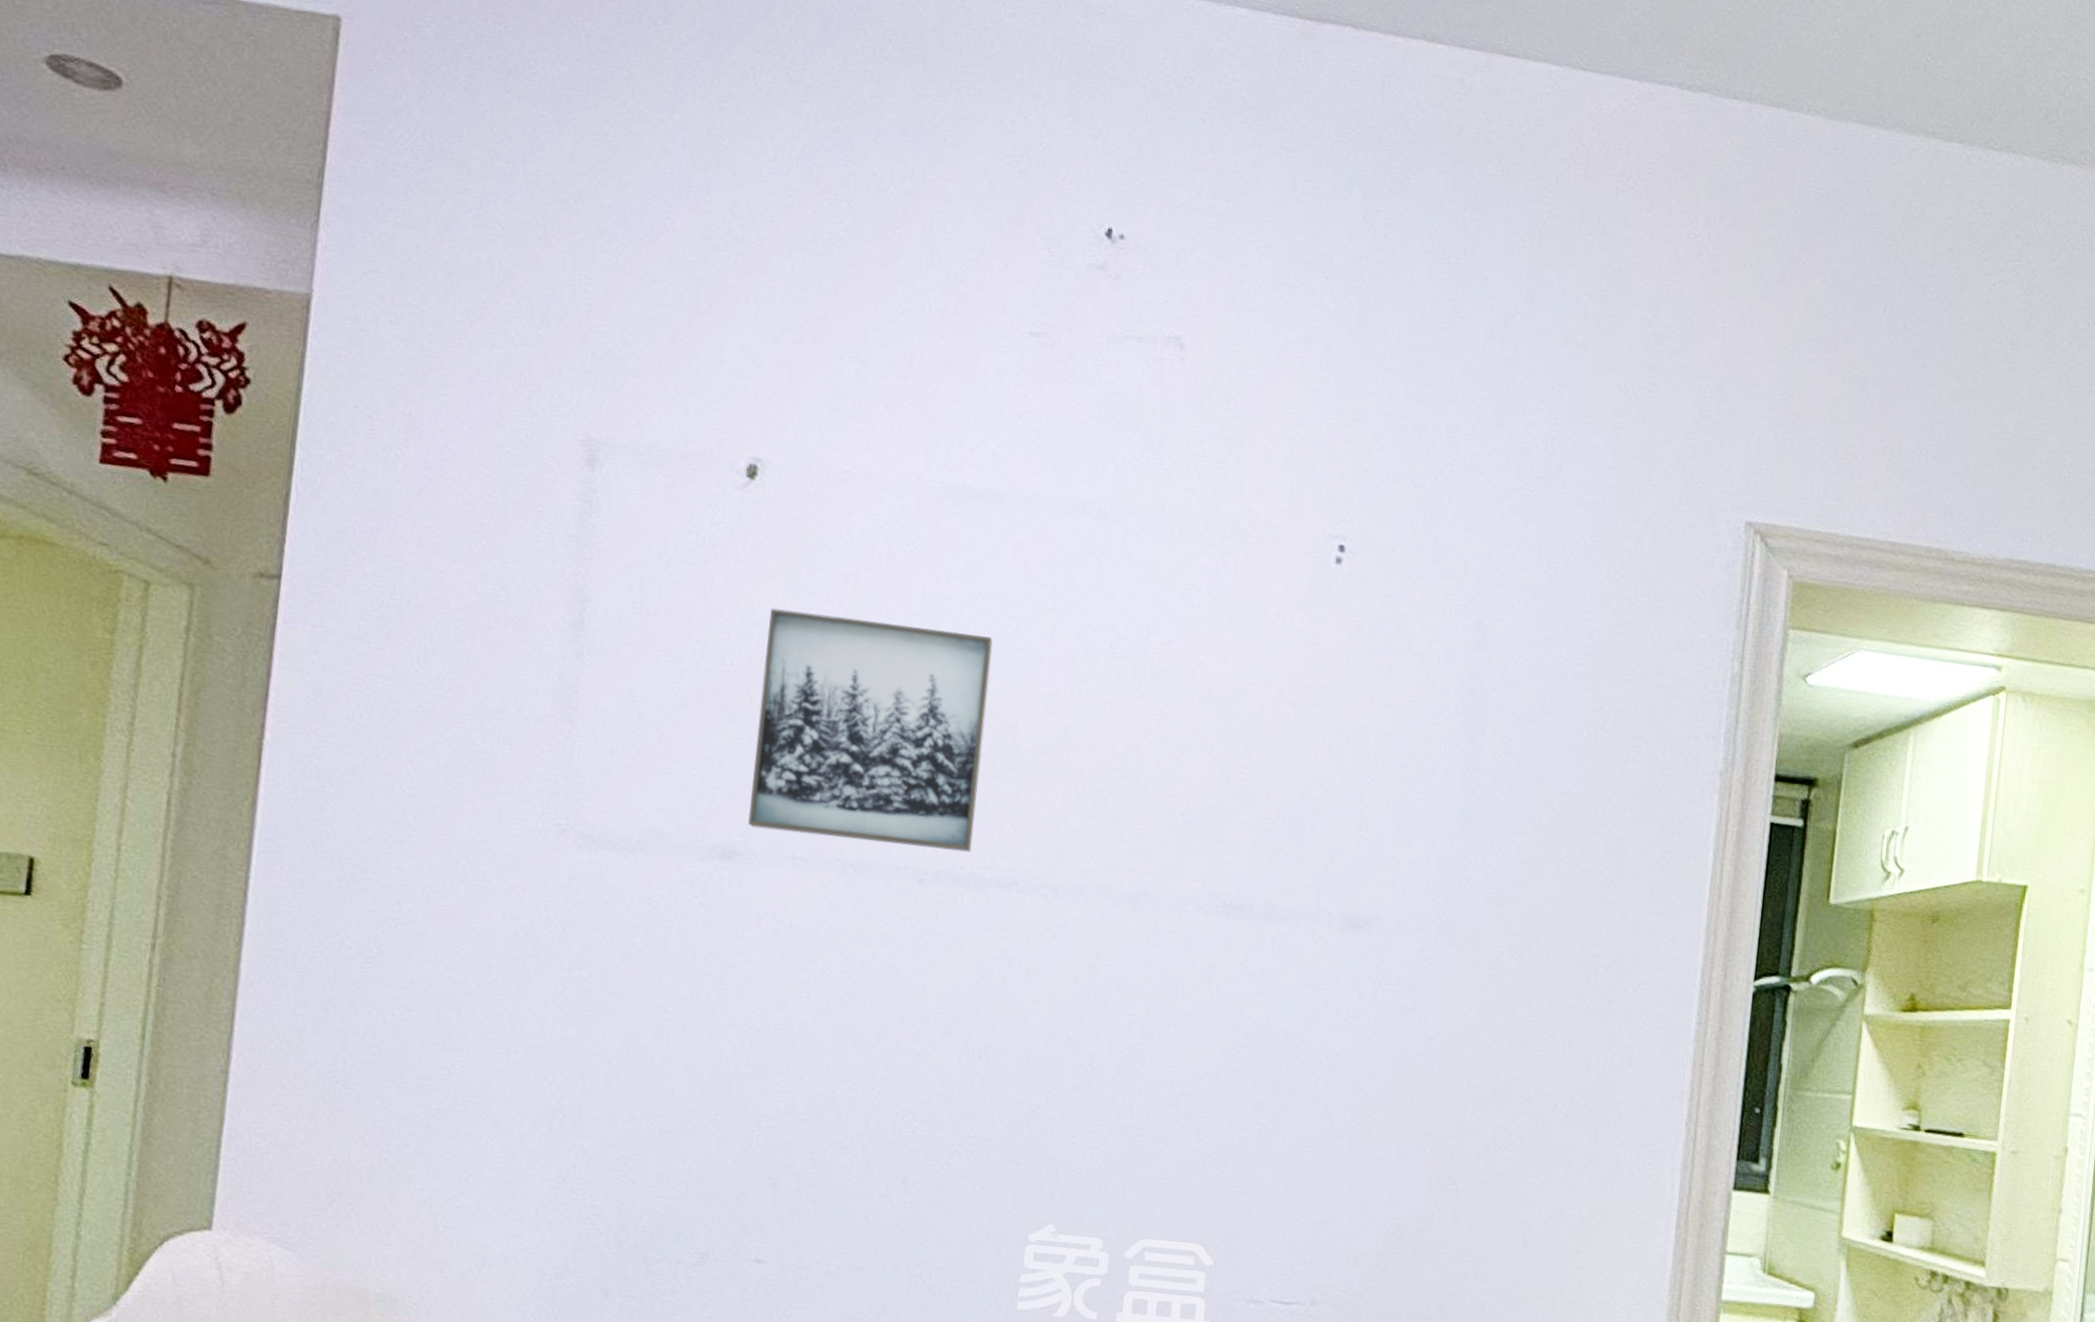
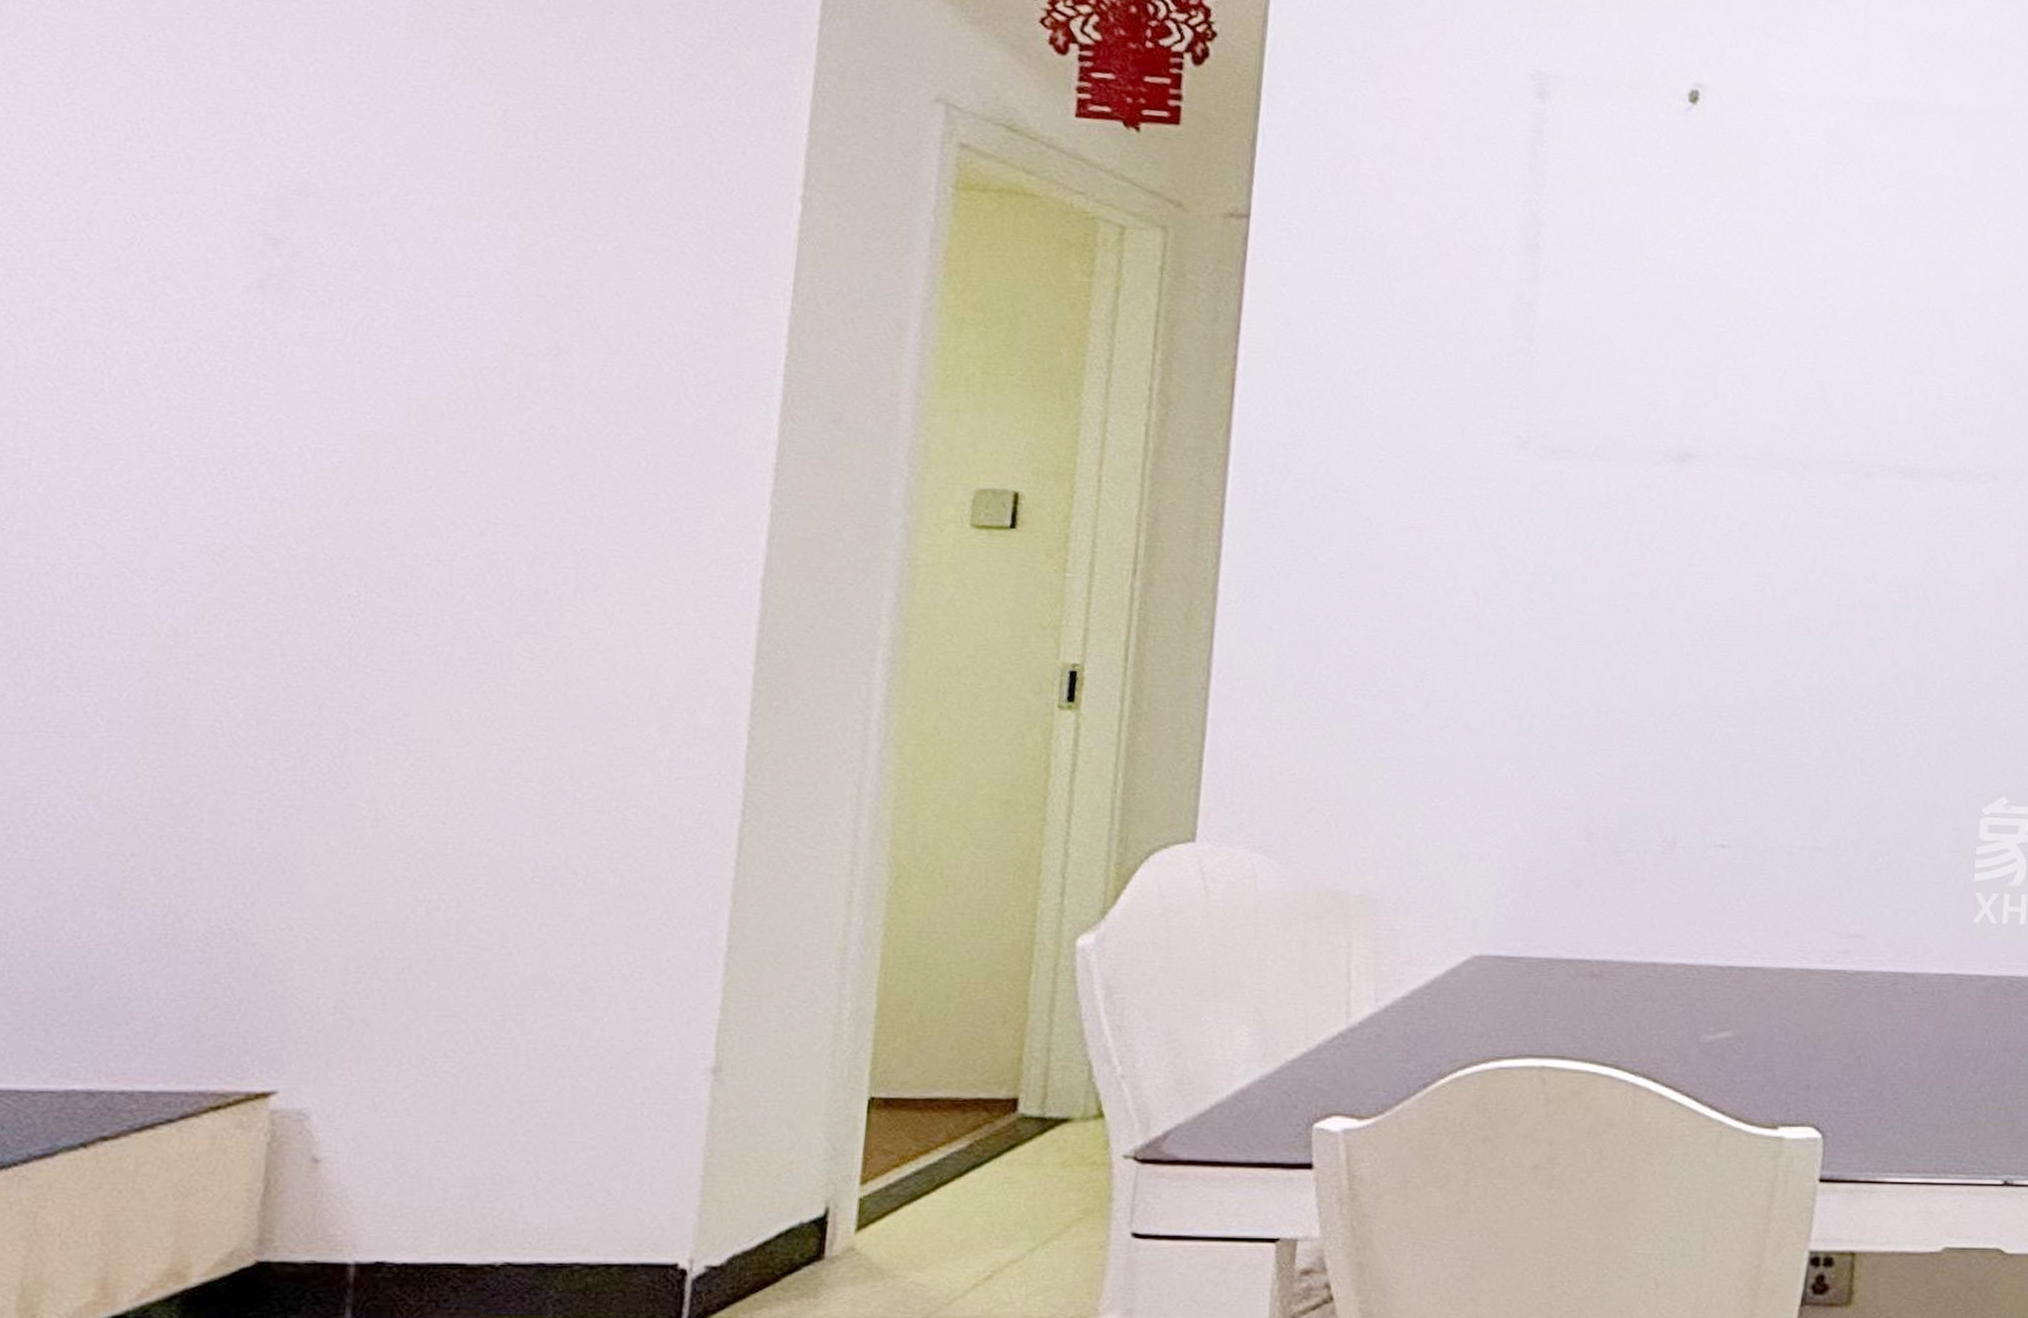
wall art: present [748,608,993,852] -> none [1701,223,1927,445]

